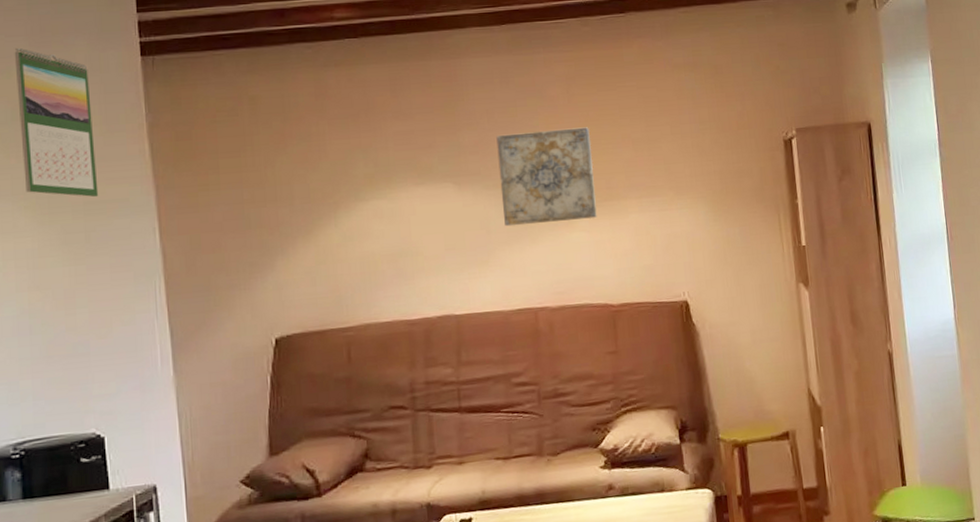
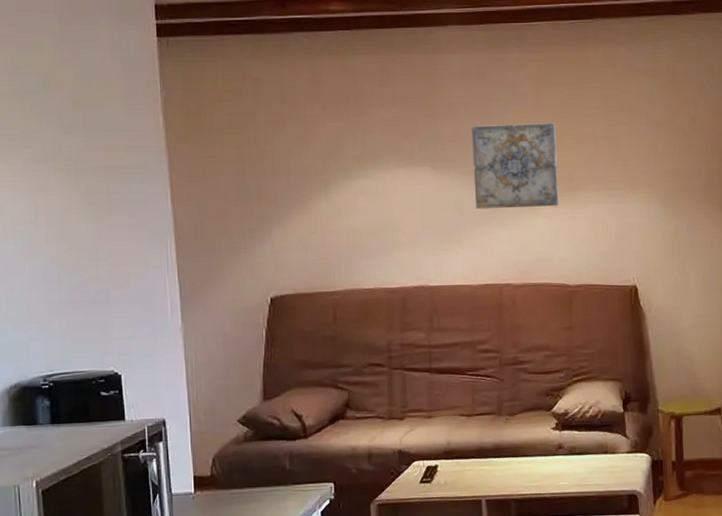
calendar: present [14,47,99,198] -> none [45,23,119,163]

